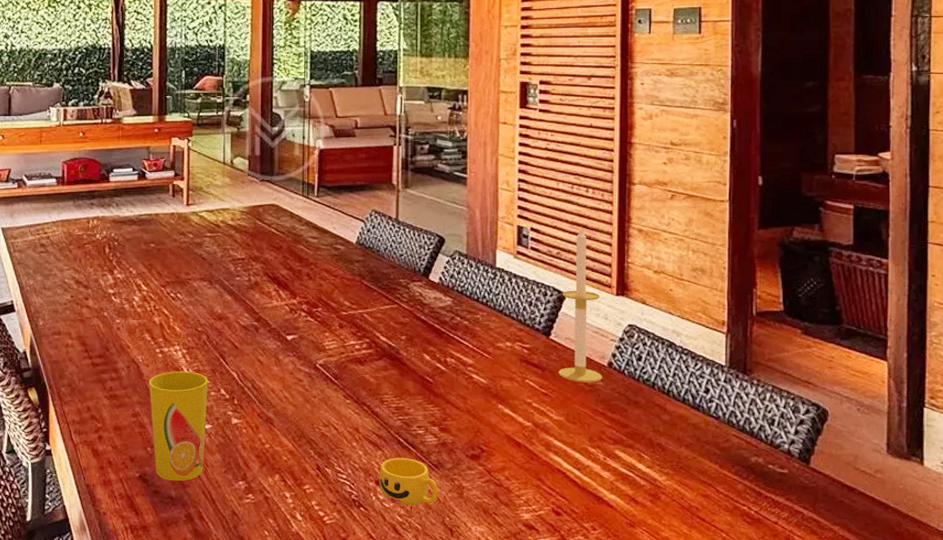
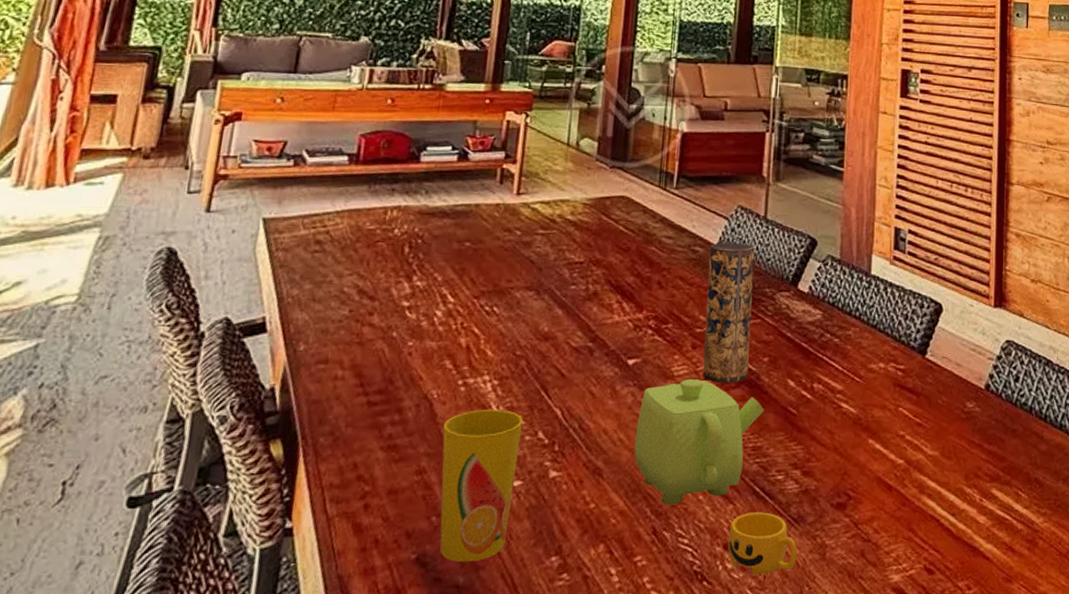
teapot: none [297,352,404,449] -> present [634,379,764,505]
vase: none [349,241,389,356] -> present [702,242,755,383]
candle: present [558,226,603,383] -> none [934,229,980,409]

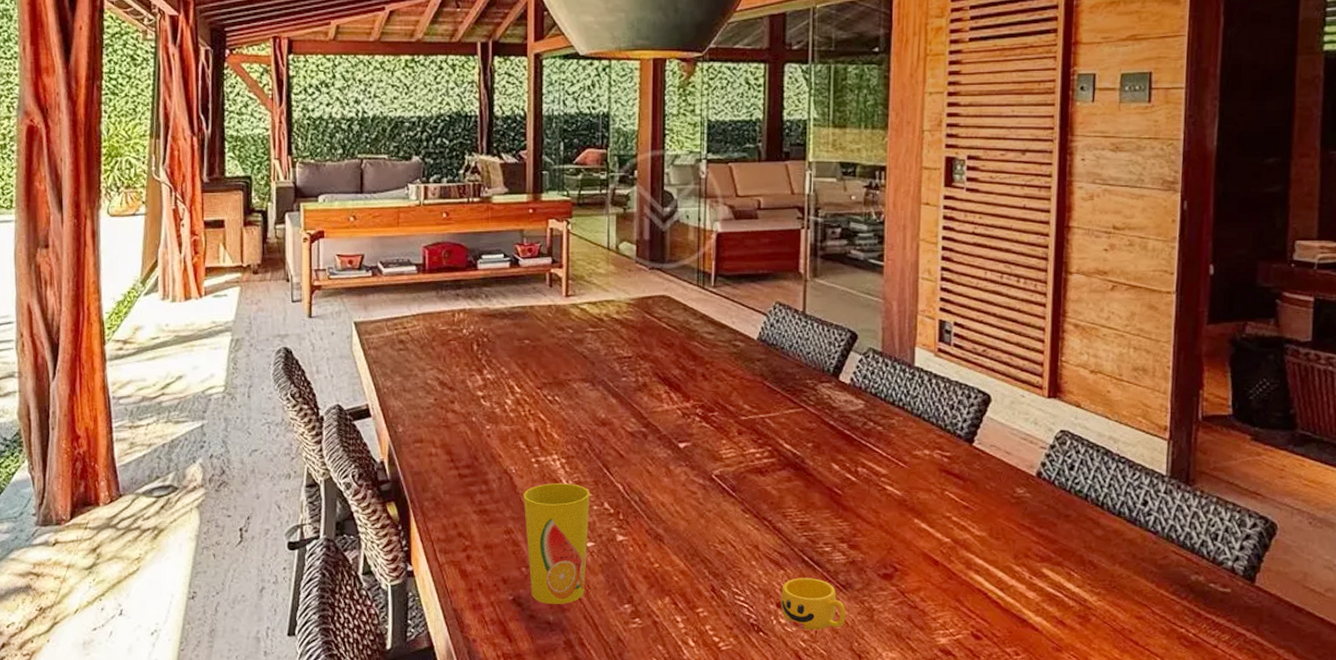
teapot: present [634,379,764,505] -> none [690,461,810,568]
vase: present [702,242,755,383] -> none [749,337,795,466]

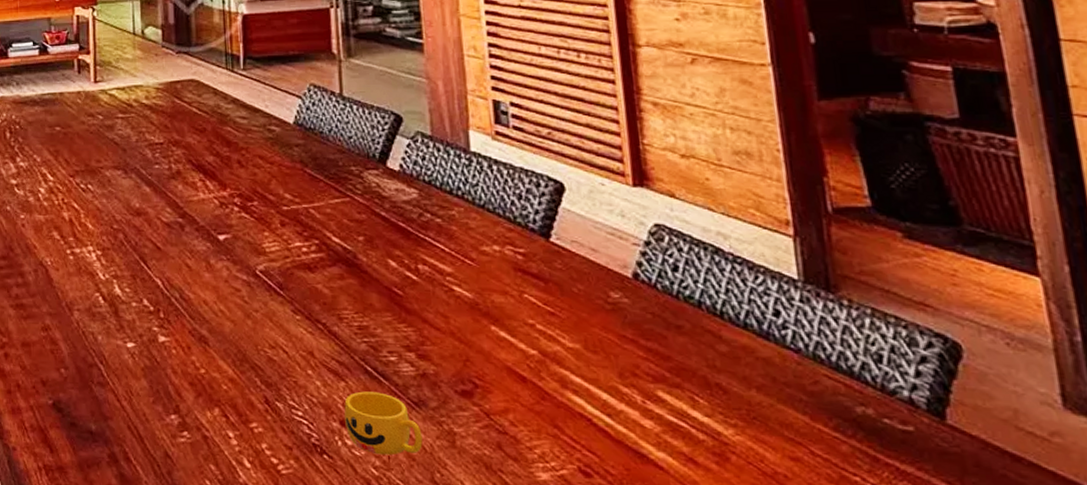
cup: present [523,483,591,604] -> none [59,277,129,412]

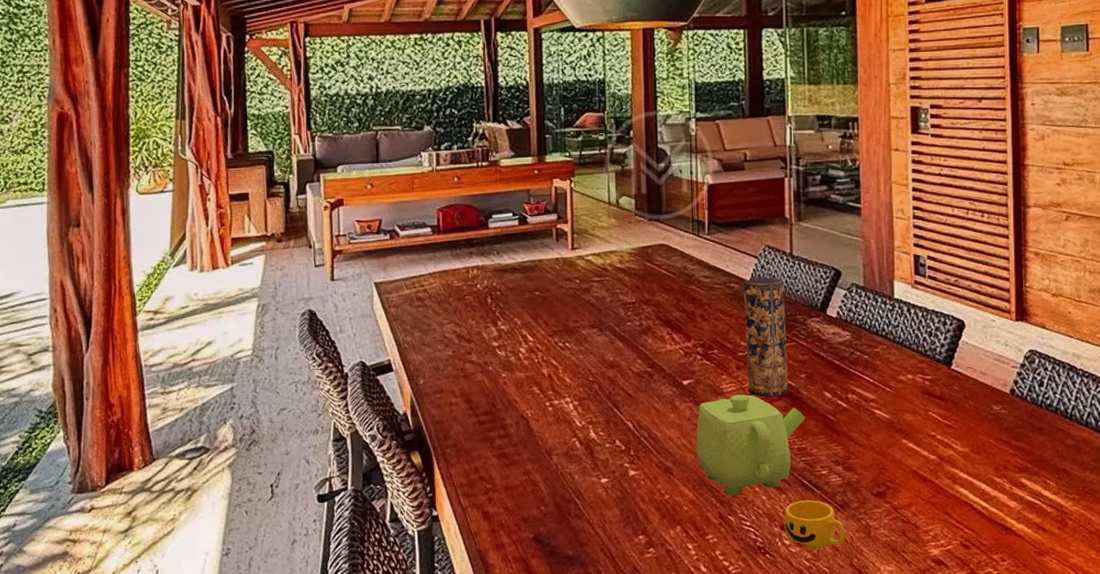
teapot: none [235,256,366,377] -> present [696,394,806,496]
vase: none [286,121,344,261] -> present [744,278,789,397]

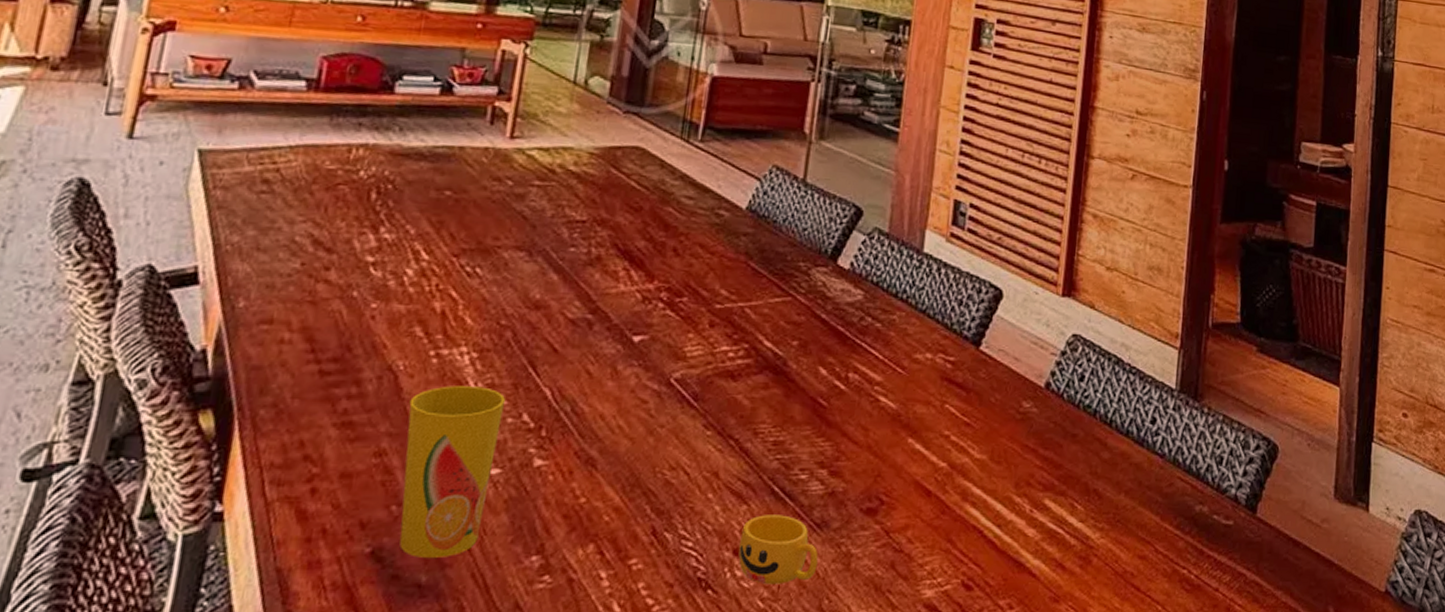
cup: none [539,424,603,540] -> present [399,386,506,558]
teapot: present [696,394,806,496] -> none [635,361,790,503]
vase: present [744,278,789,397] -> none [719,206,790,369]

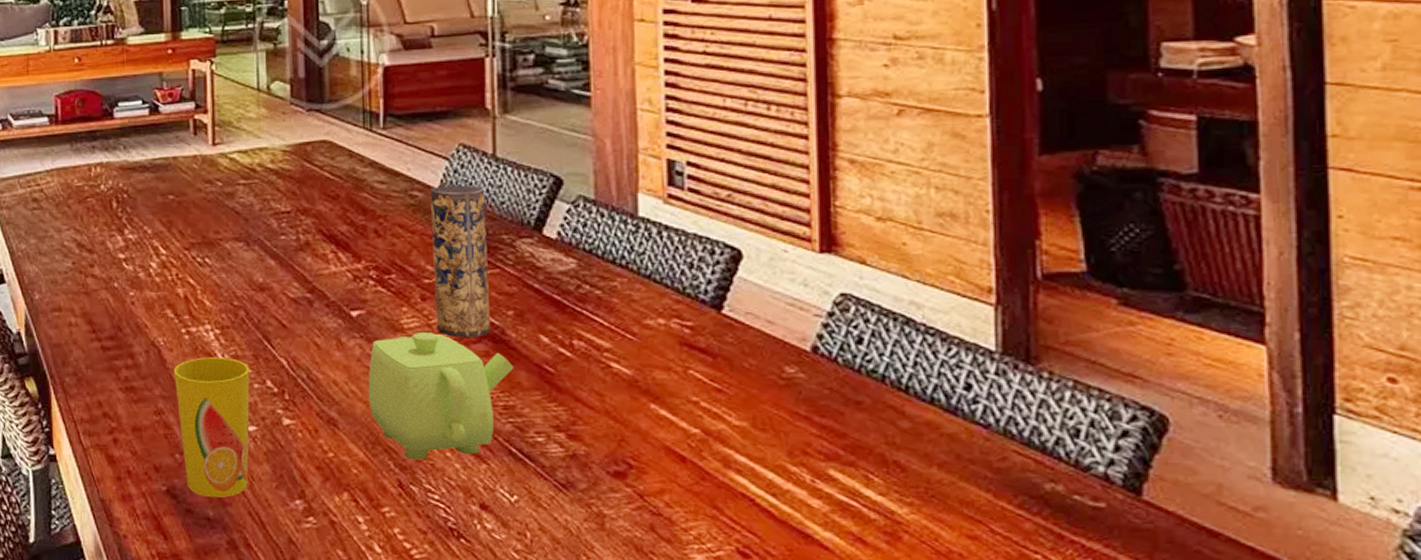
teapot: none [635,361,790,503] -> present [368,332,514,460]
vase: none [719,206,790,369] -> present [431,185,491,338]
cup: present [738,515,819,585] -> none [484,473,569,539]

